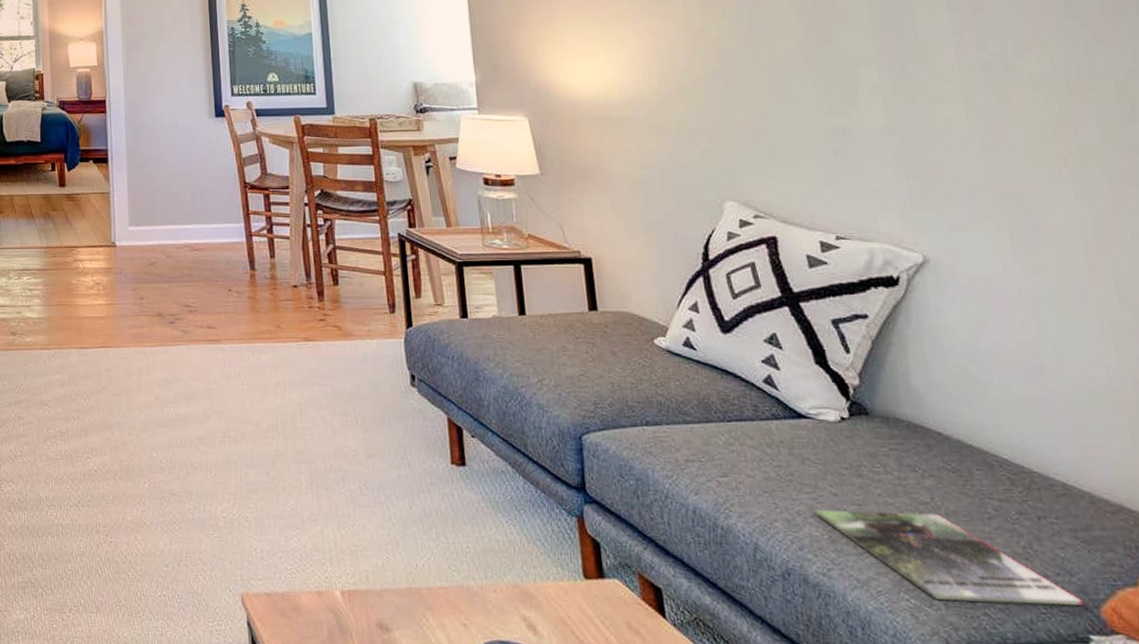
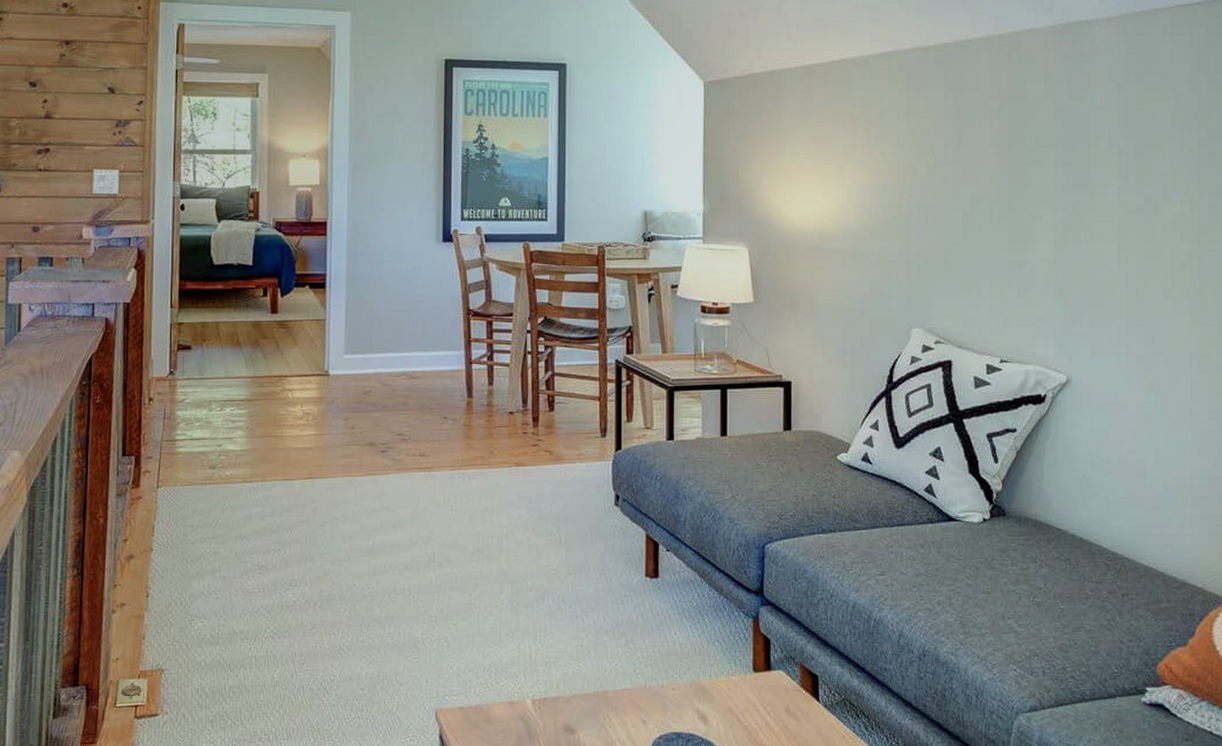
magazine: present [815,510,1083,606] -> none [952,597,1145,668]

